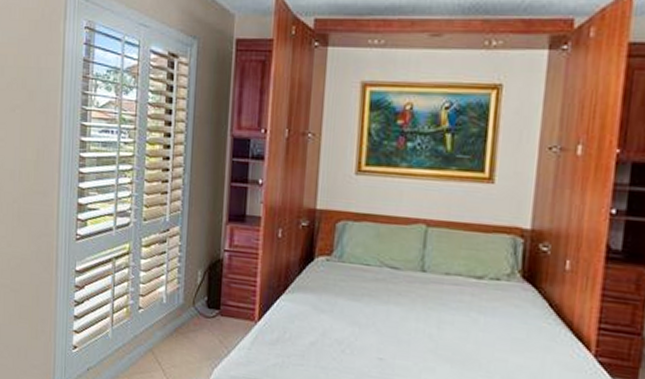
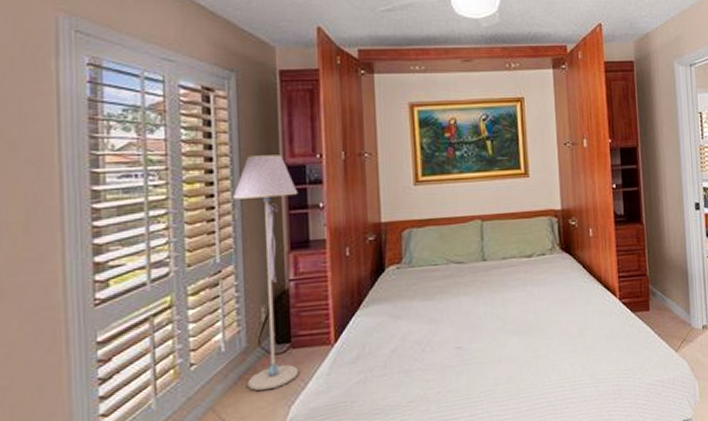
floor lamp: none [181,124,241,349] -> present [232,154,299,392]

